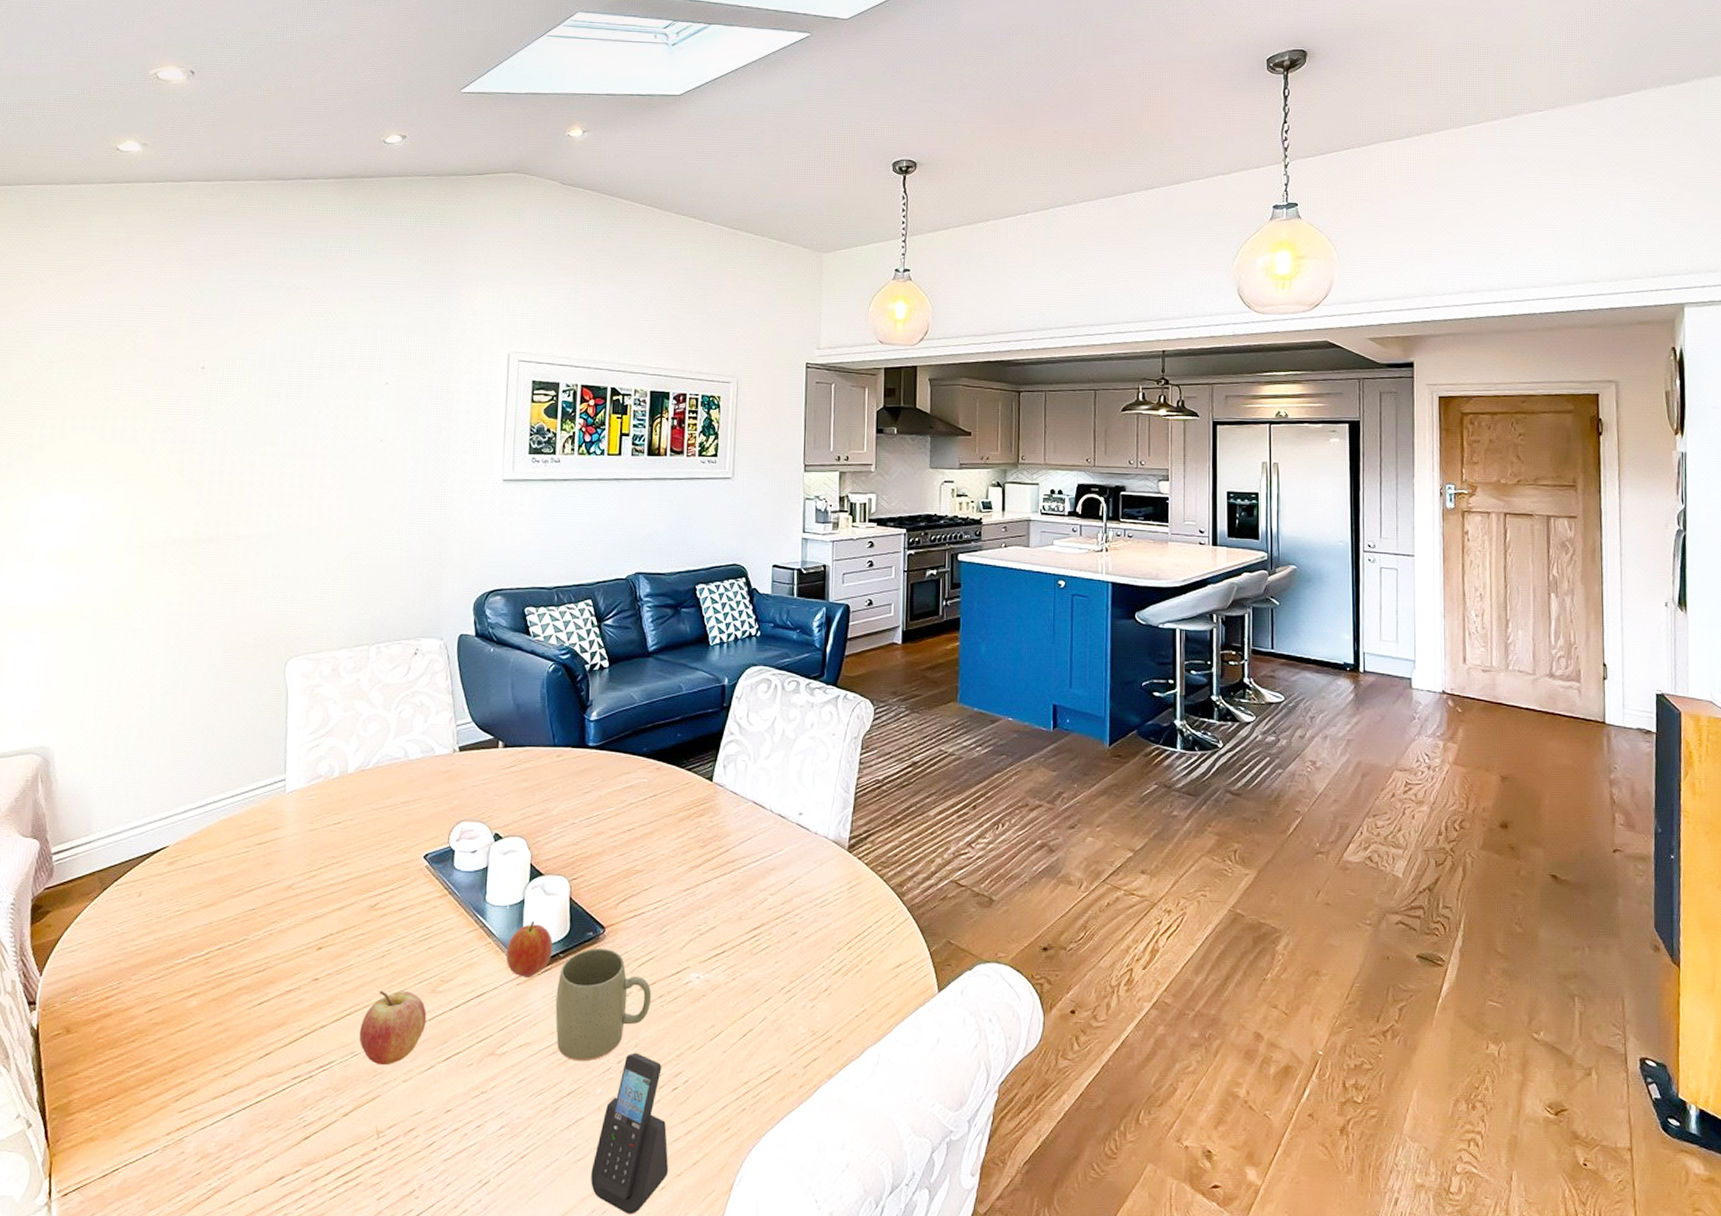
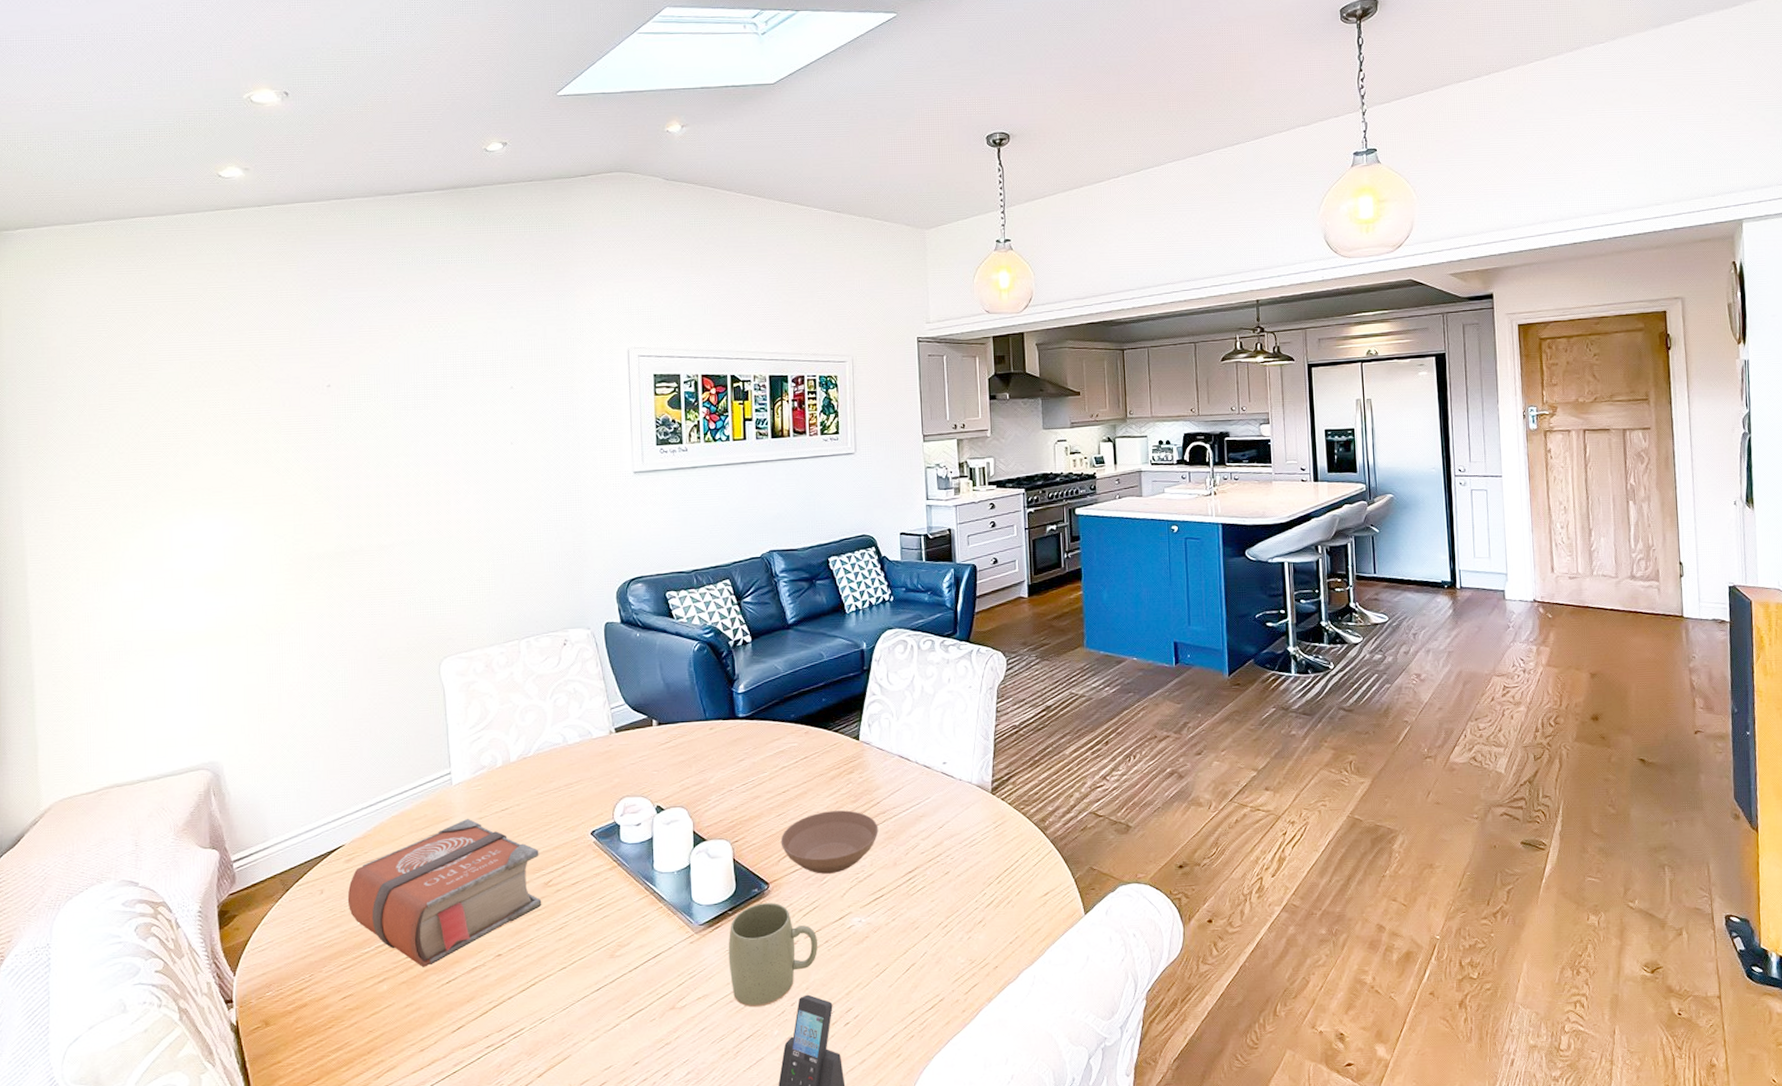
bible: none [165,829,368,985] -> present [347,818,542,967]
fruit: present [359,991,427,1066] -> none [545,958,608,1028]
fruit: present [506,921,553,978] -> none [677,884,722,936]
bowl: none [621,855,726,923] -> present [780,810,879,874]

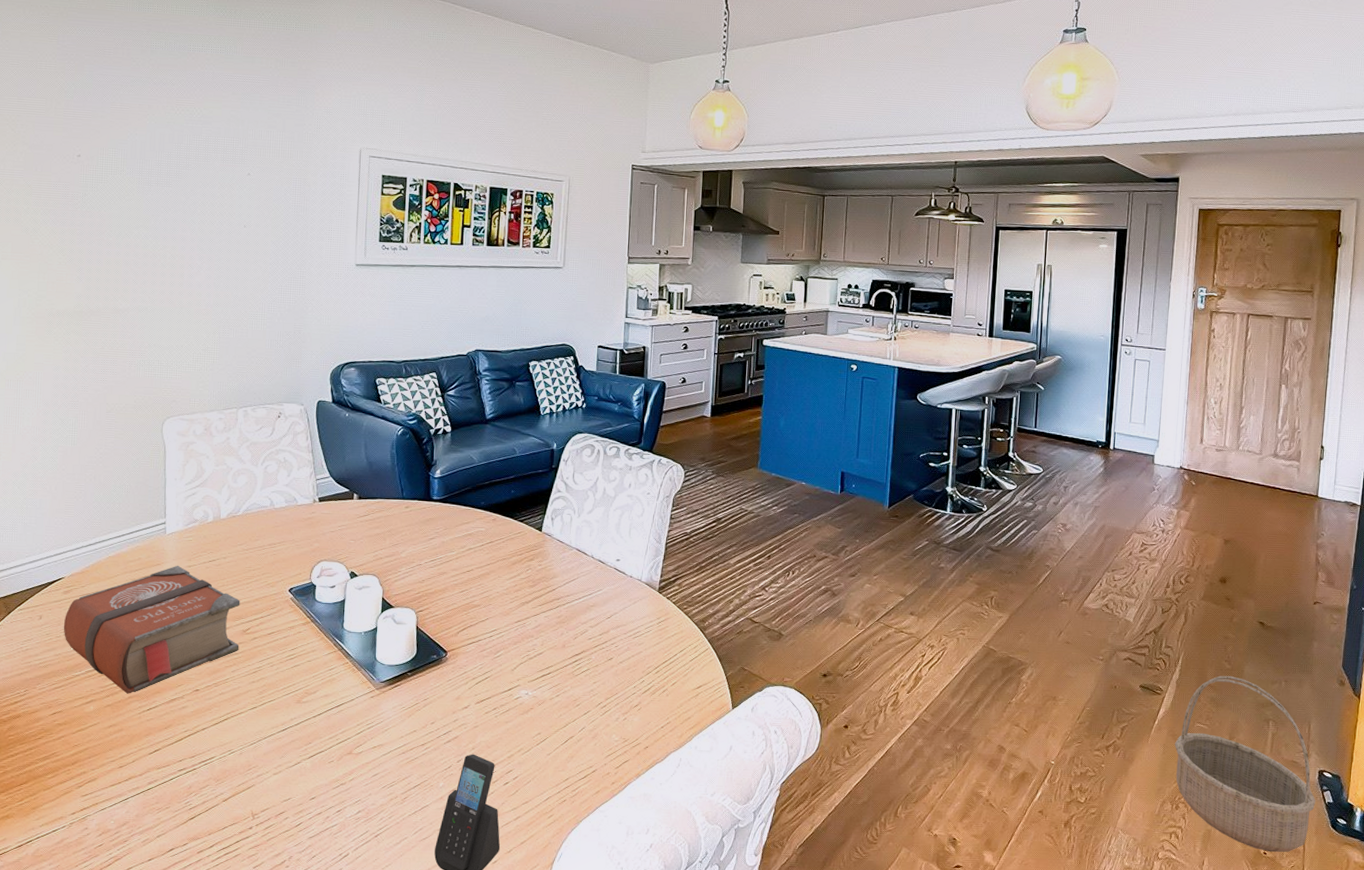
mug: present [728,903,818,1008] -> none [404,669,487,761]
bowl: present [780,810,879,874] -> none [461,592,552,649]
basket: none [1566,821,1726,1012] -> present [1174,675,1316,852]

